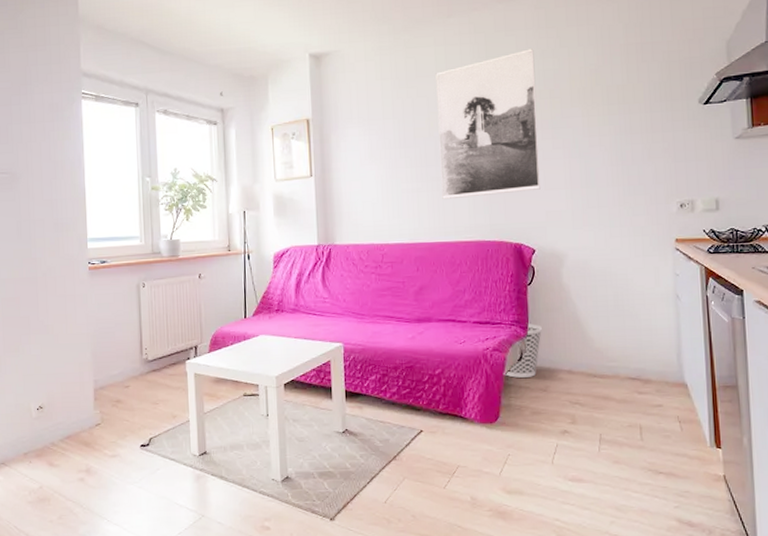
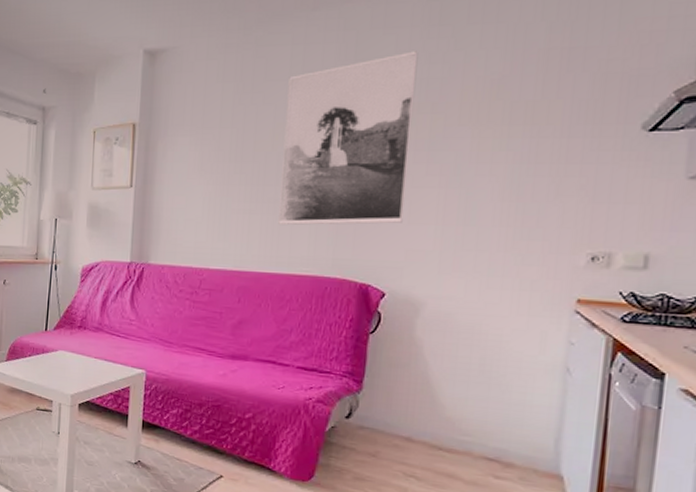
wastebasket: present [503,323,543,378] -> none [325,377,382,439]

